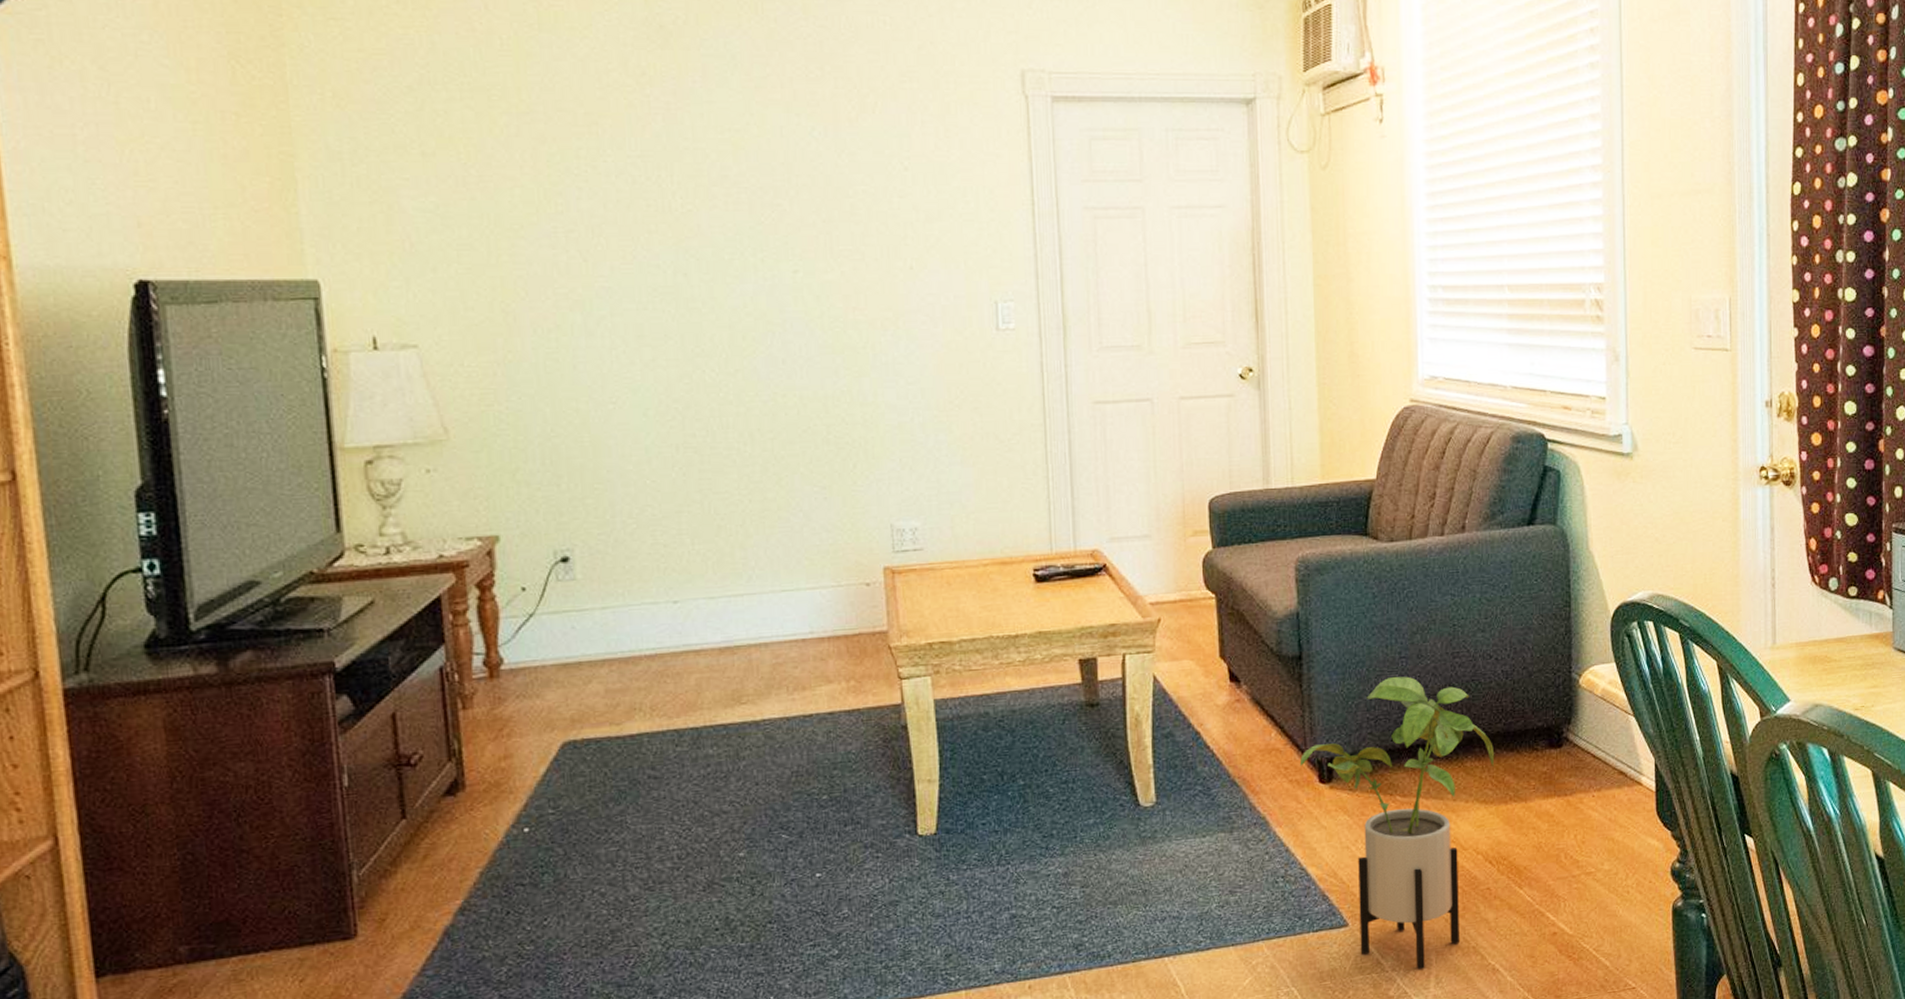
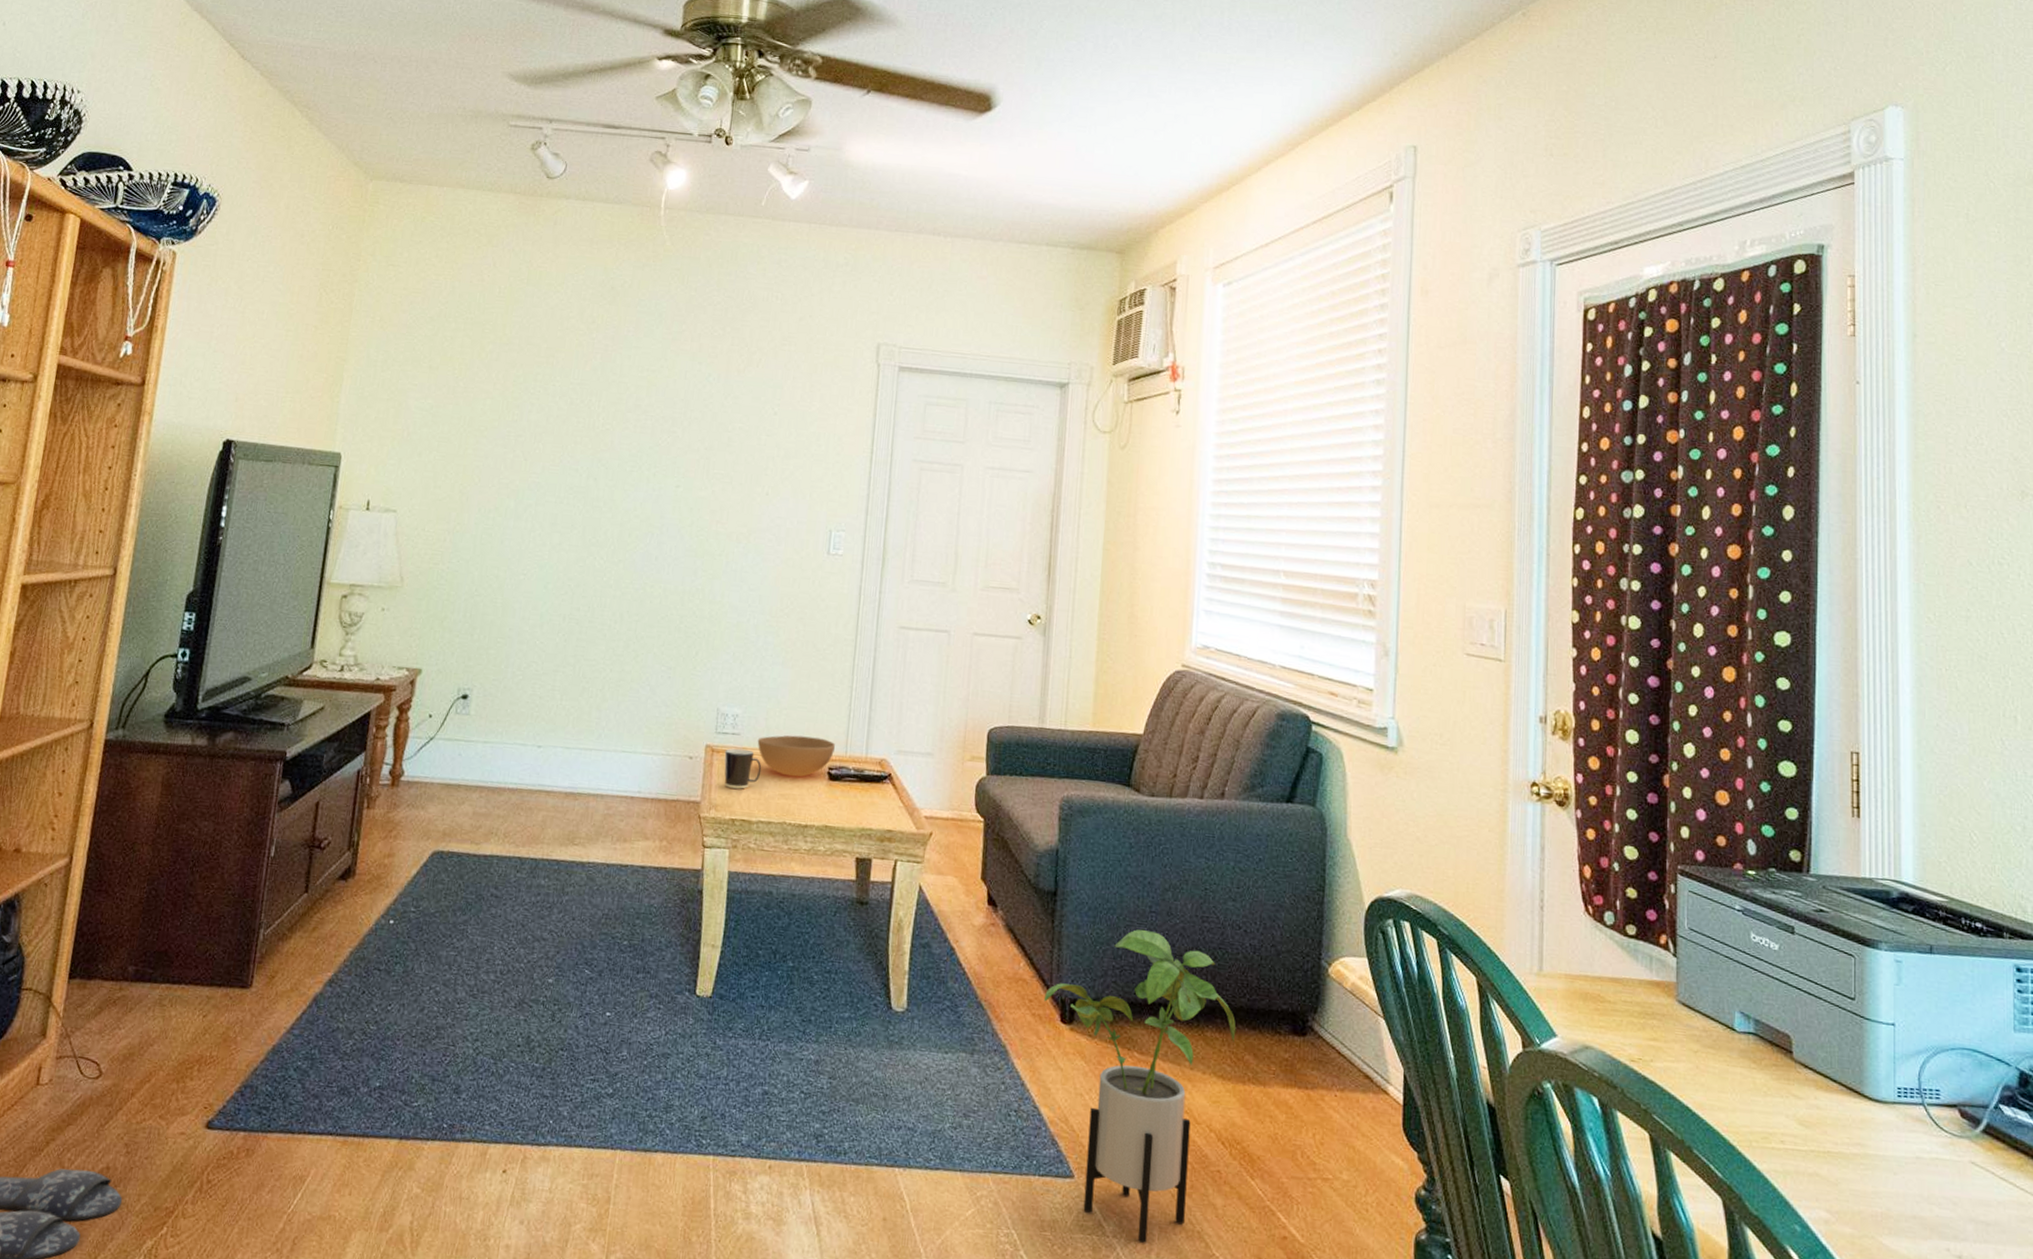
mug: none [908,564,955,610] -> present [724,748,762,789]
bowl: none [945,538,1037,586] -> present [757,735,835,777]

